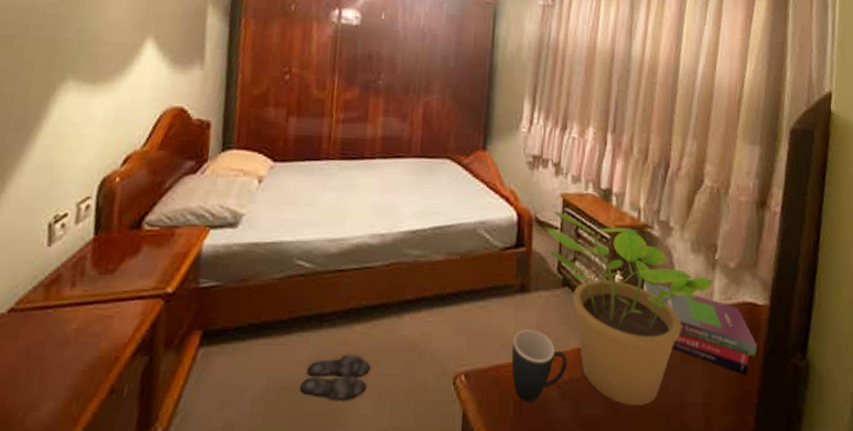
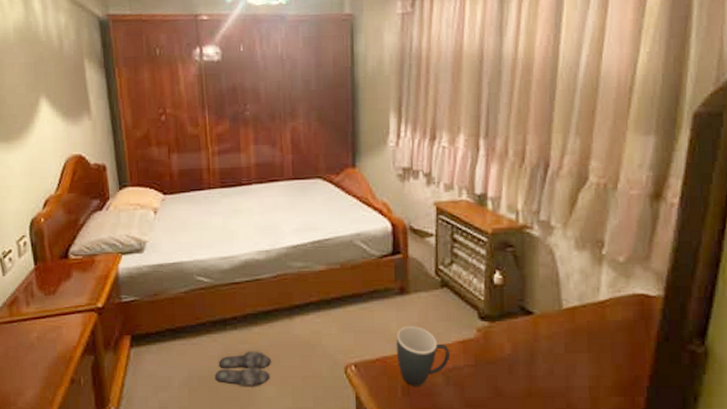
potted plant: present [544,210,713,405] -> none [419,218,600,389]
books: present [643,280,758,375] -> none [524,277,650,361]

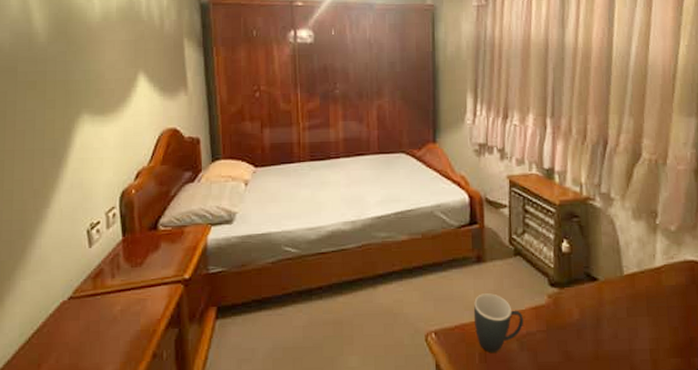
slippers: present [214,350,271,386] -> none [299,319,355,357]

